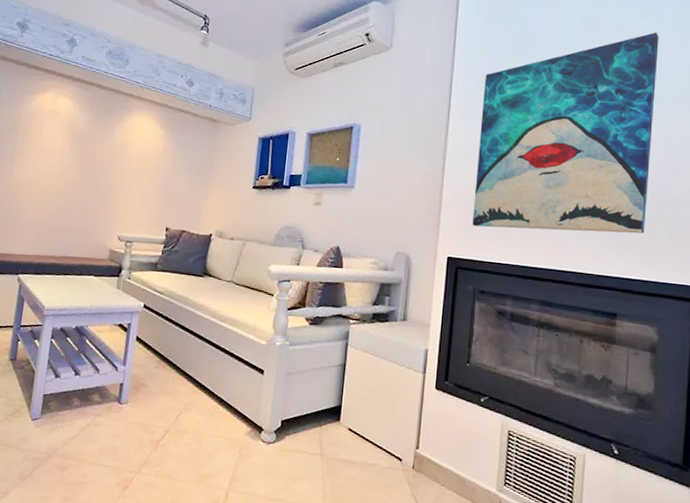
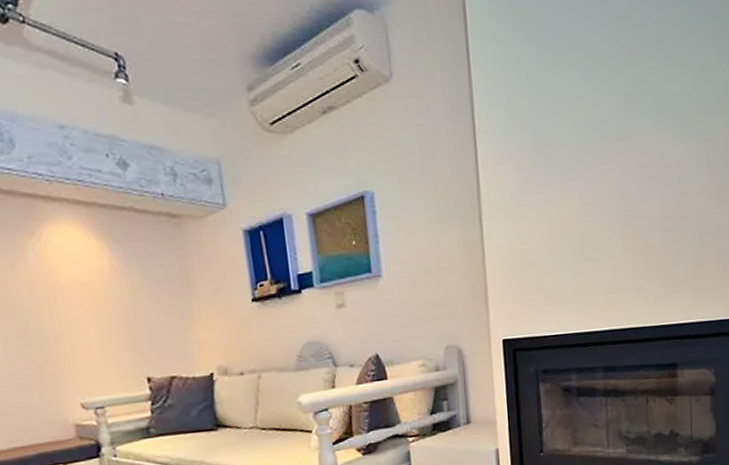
wall art: present [472,32,659,234] -> none [511,23,695,298]

